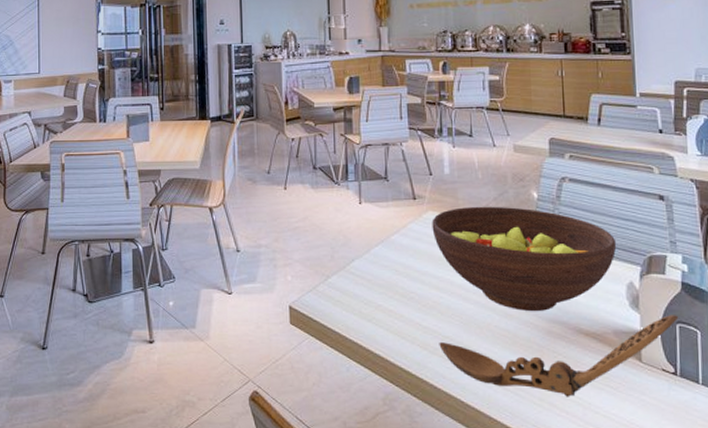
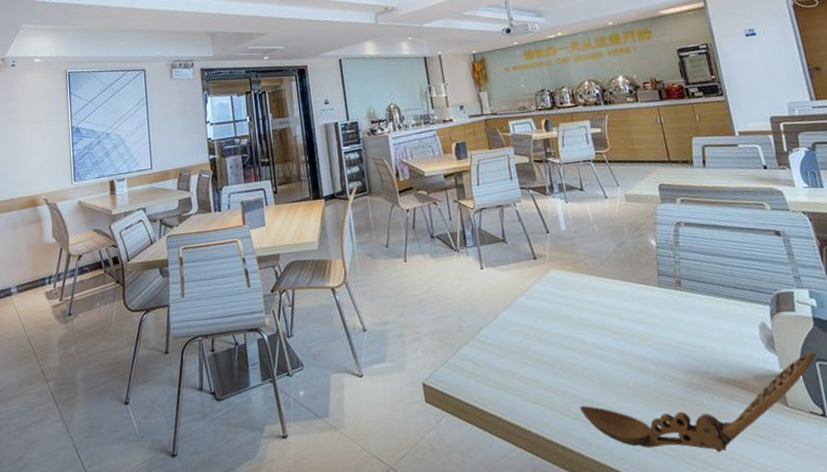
fruit bowl: present [432,206,617,312] -> none [555,257,743,364]

